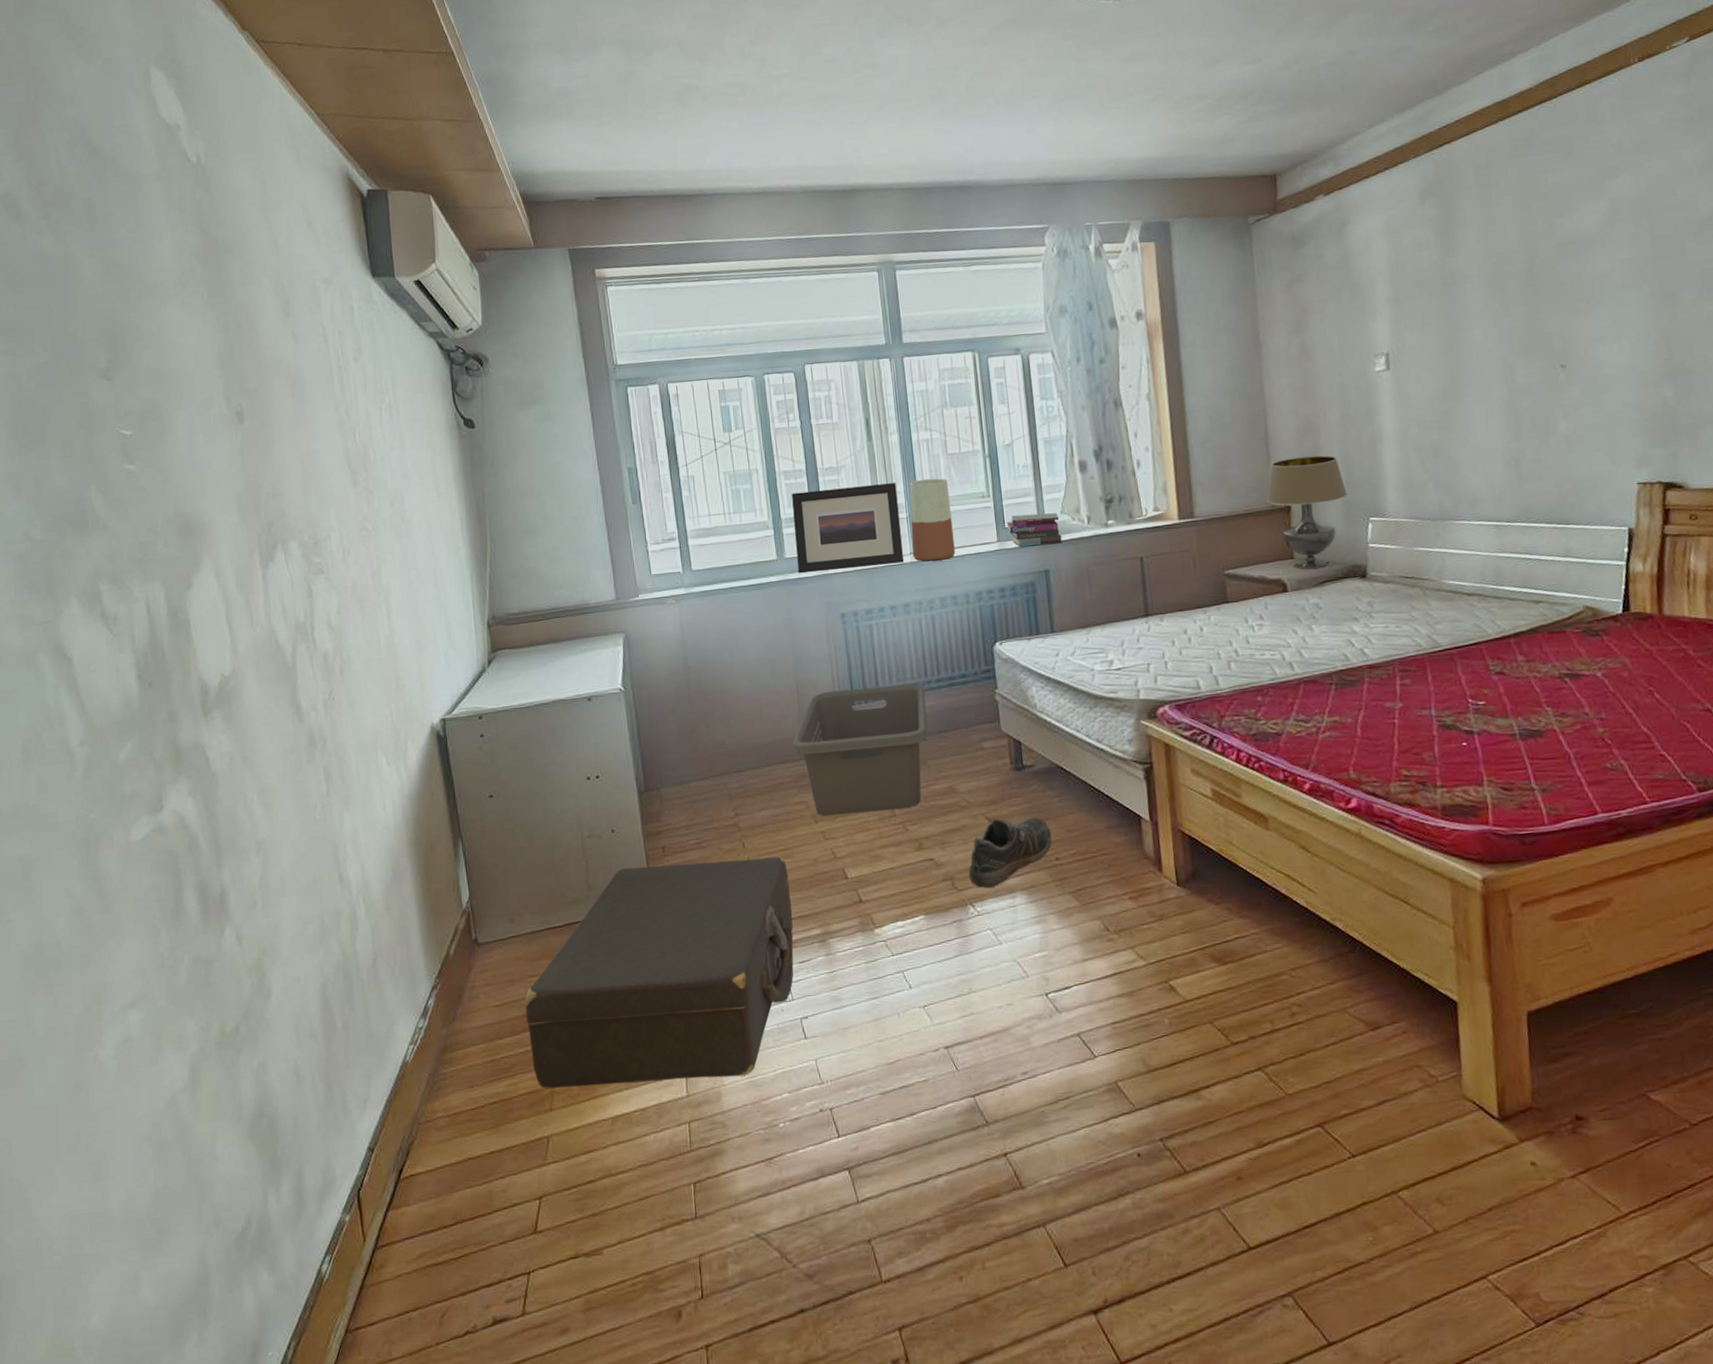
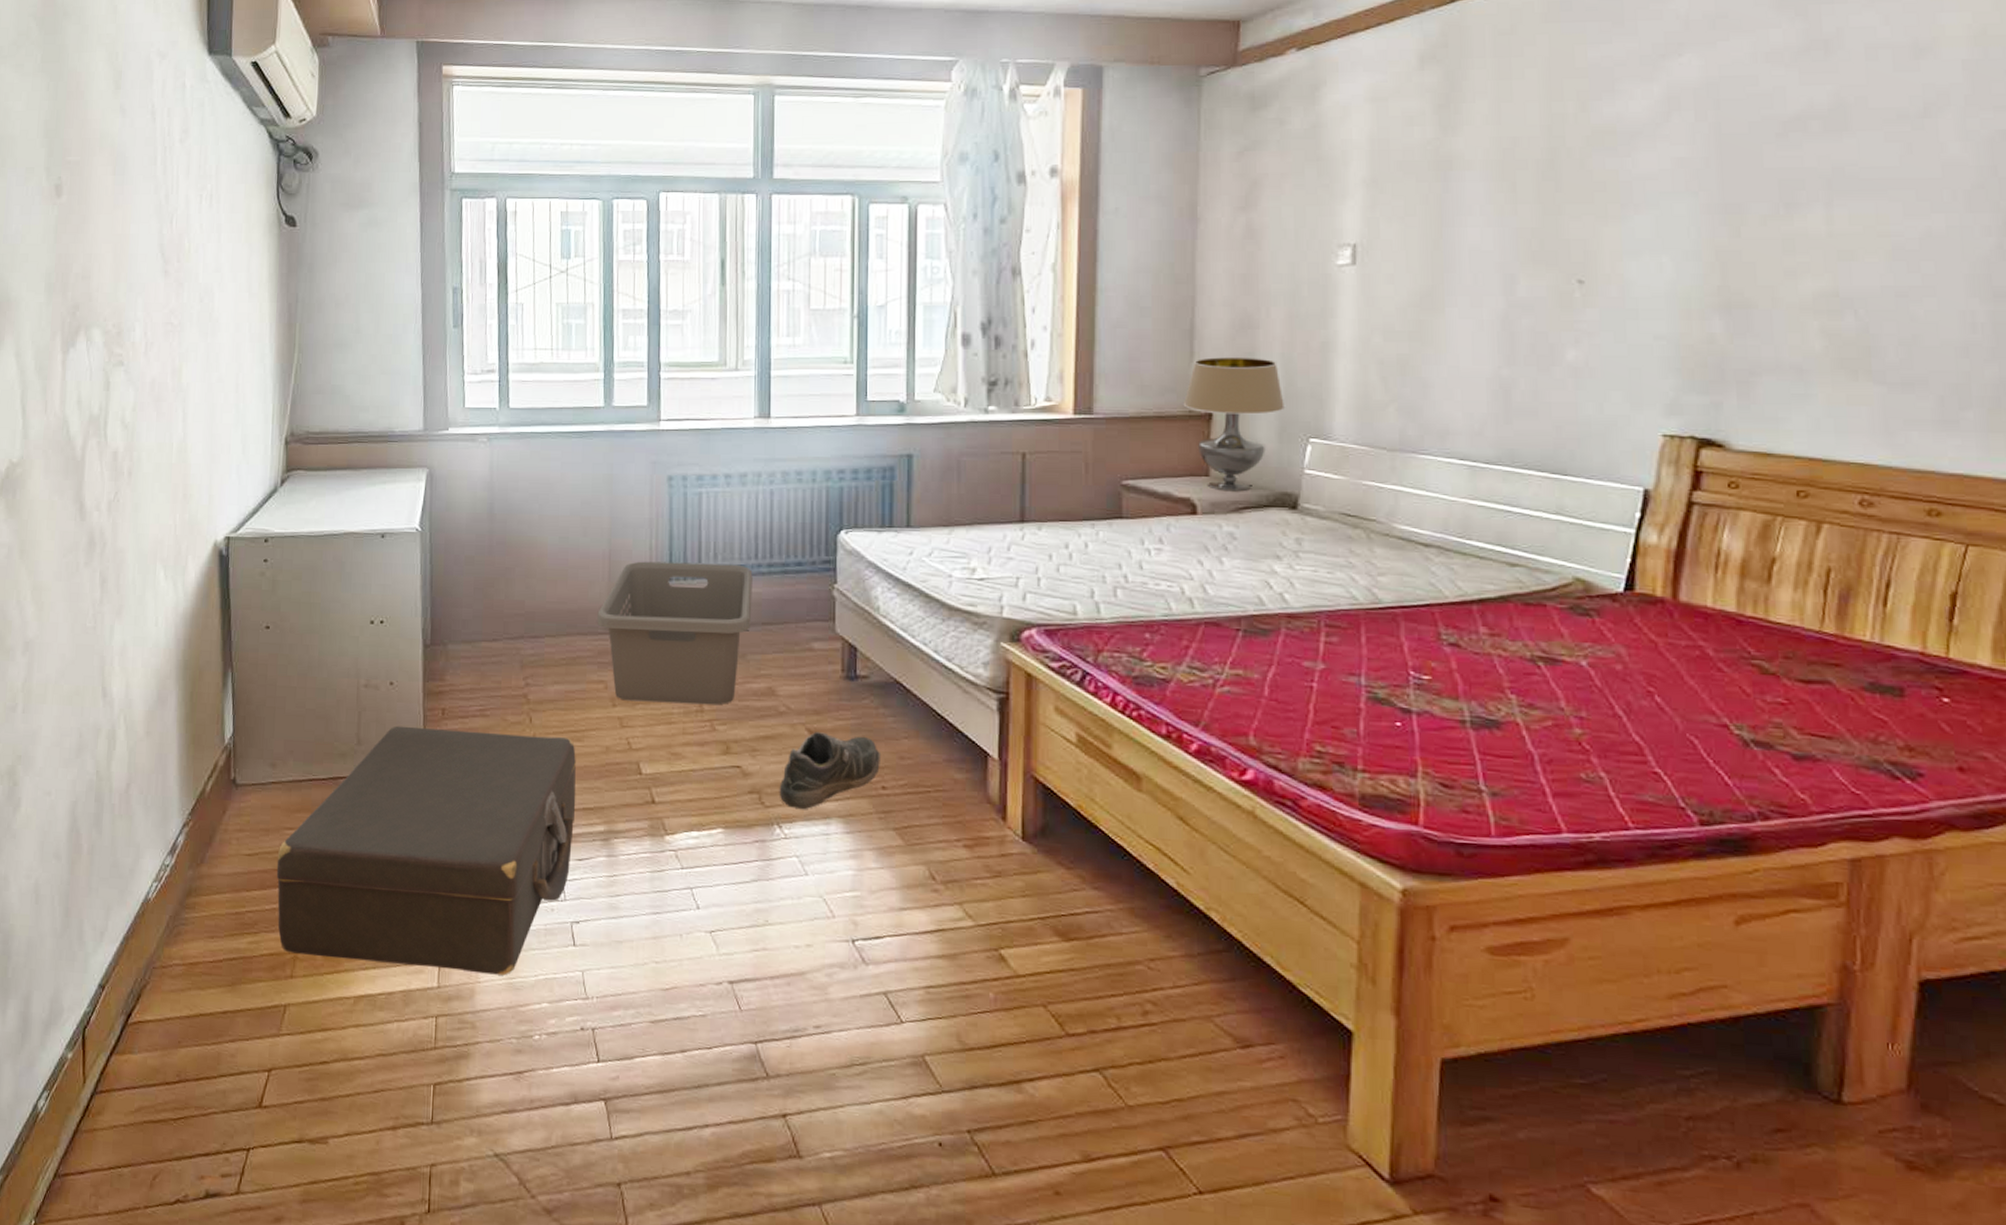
picture frame: present [792,483,905,574] -> none [625,334,747,427]
vase: present [909,478,955,562] -> none [757,336,807,429]
books: present [1006,513,1062,546] -> none [869,388,932,425]

